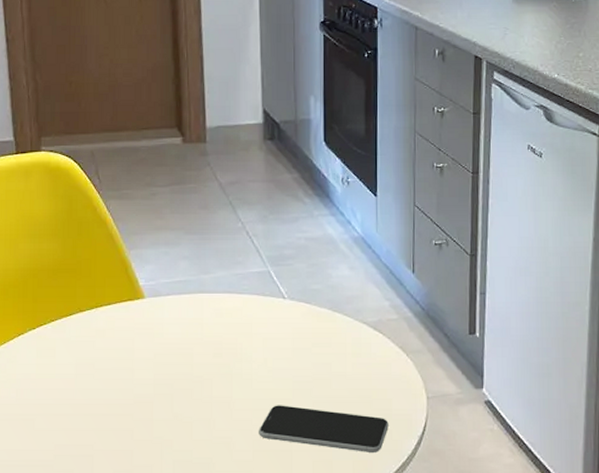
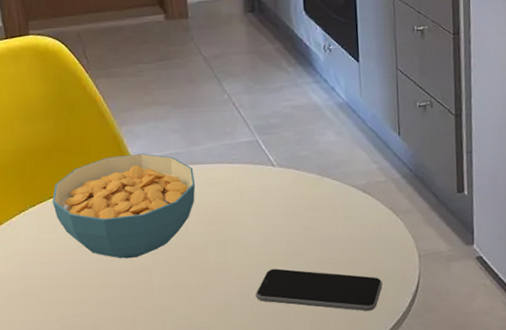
cereal bowl: none [54,279,203,388] -> present [52,153,196,259]

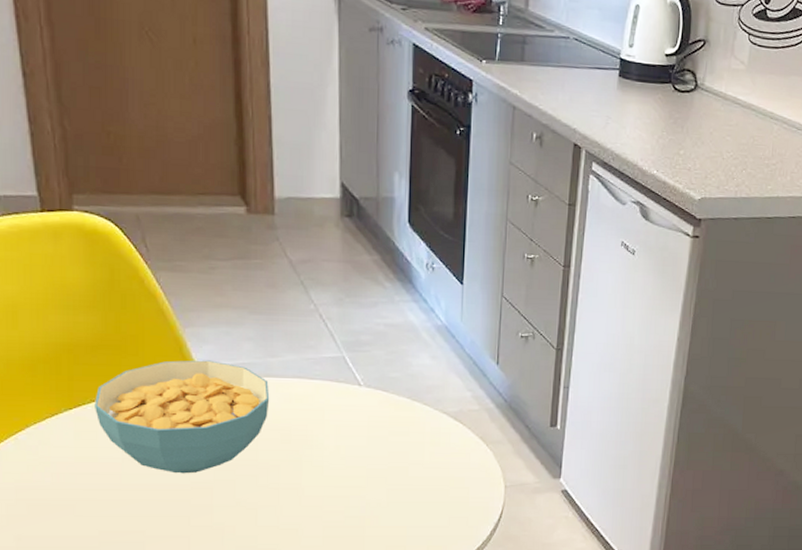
smartphone: present [256,268,382,312] -> none [329,492,465,539]

